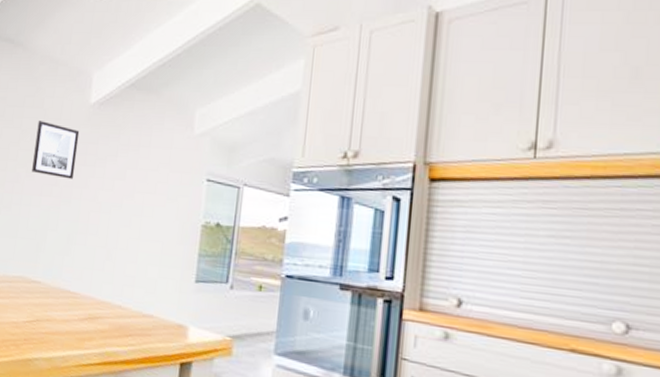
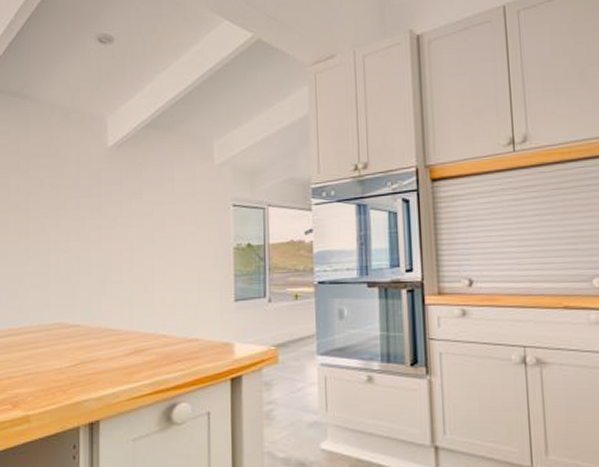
wall art: present [32,121,80,180] -> none [56,169,101,222]

